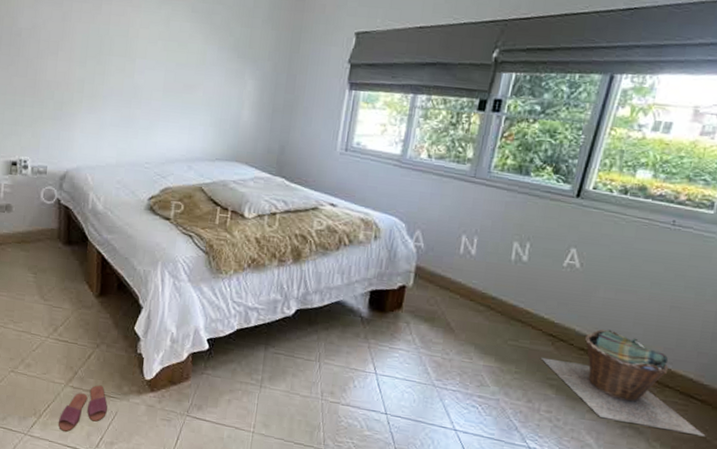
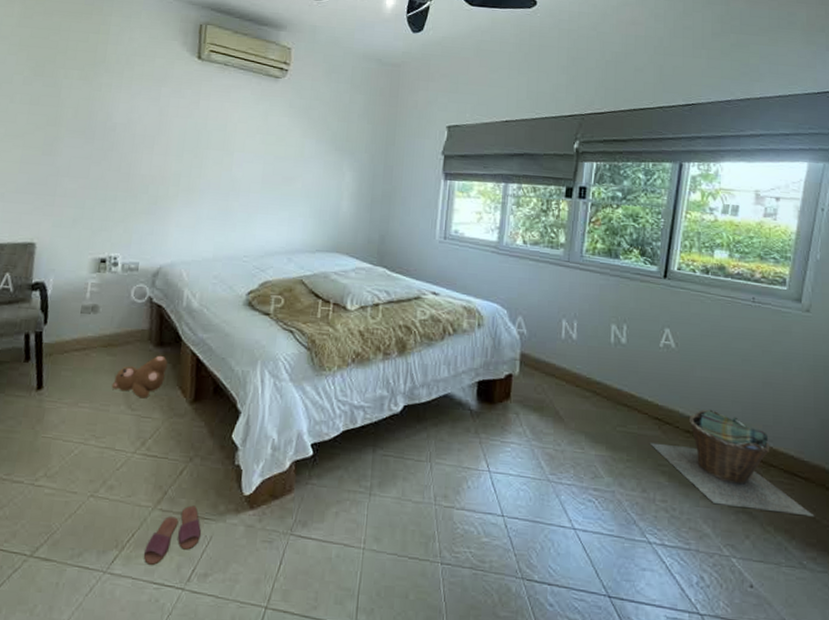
teddy bear: none [26,252,76,291] -> present [111,355,168,399]

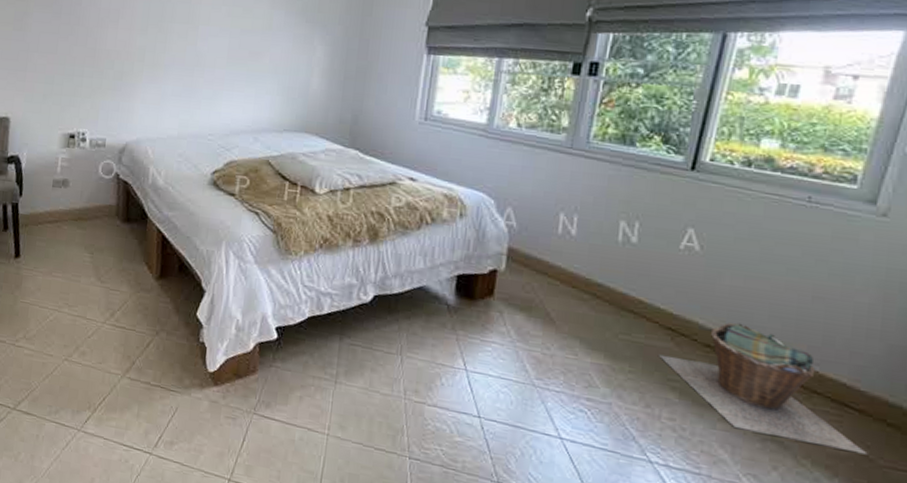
teddy bear: present [111,355,168,399] -> none [82,230,134,272]
slippers: present [144,505,201,565] -> none [114,376,167,429]

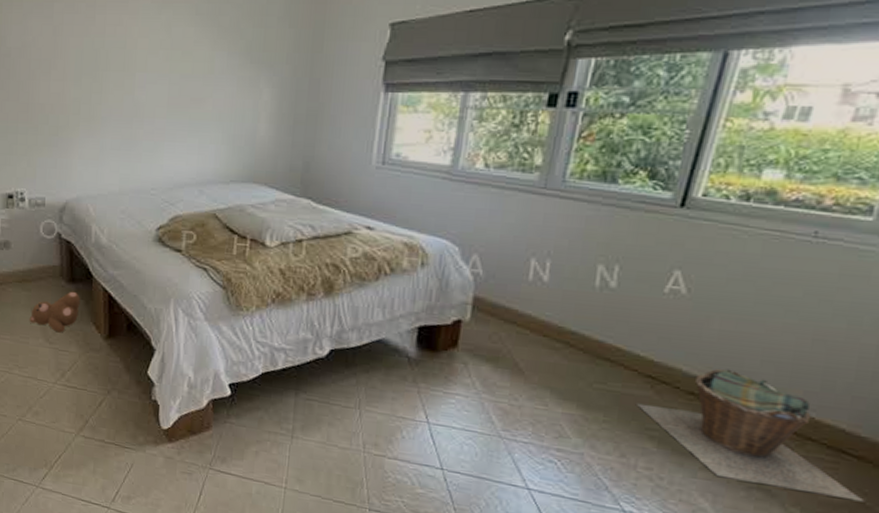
teddy bear: none [82,230,134,272] -> present [29,291,80,333]

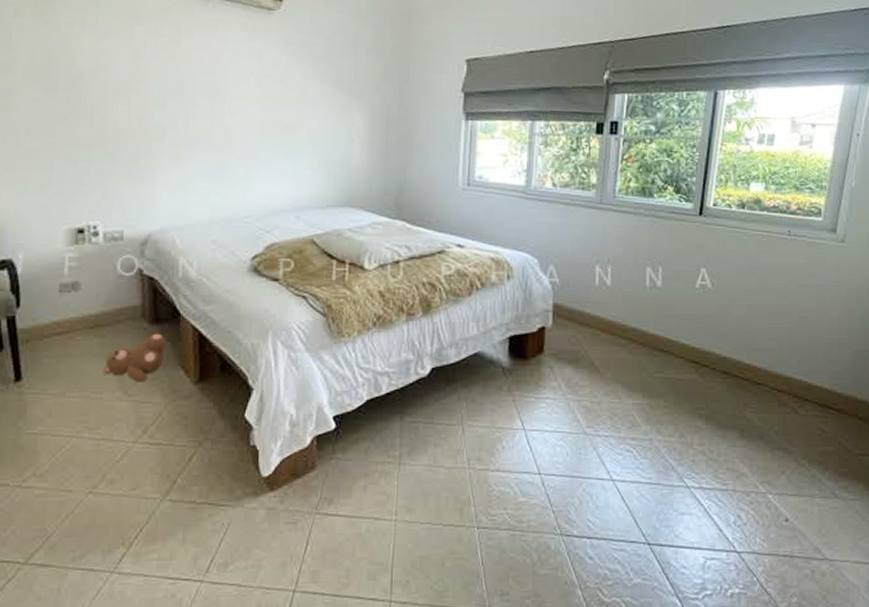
laundry basket: present [637,369,865,502] -> none [687,348,847,447]

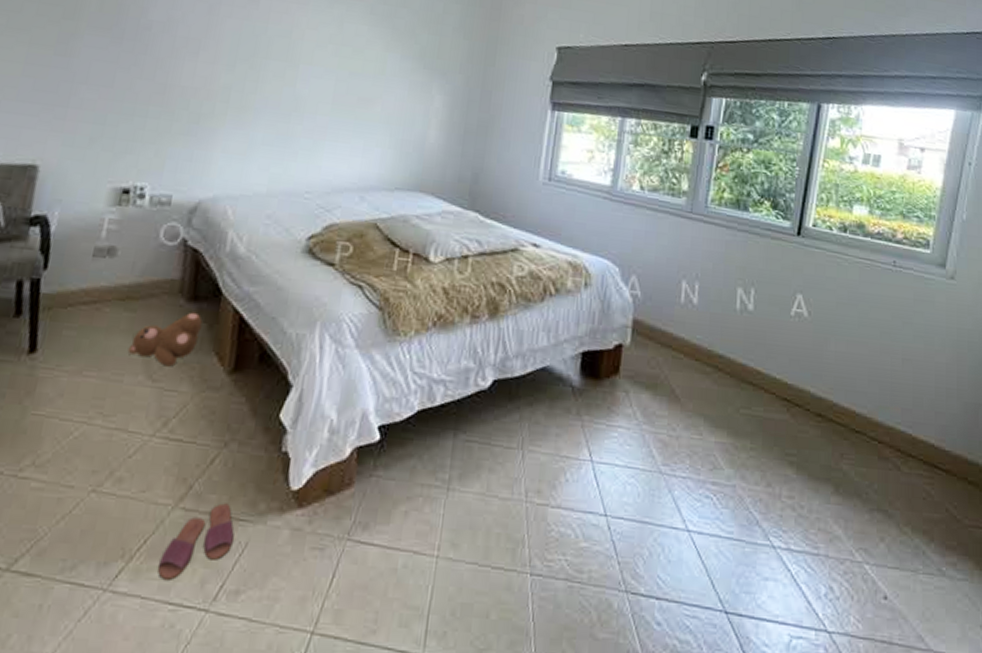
slippers: none [156,493,217,559] -> present [158,503,235,580]

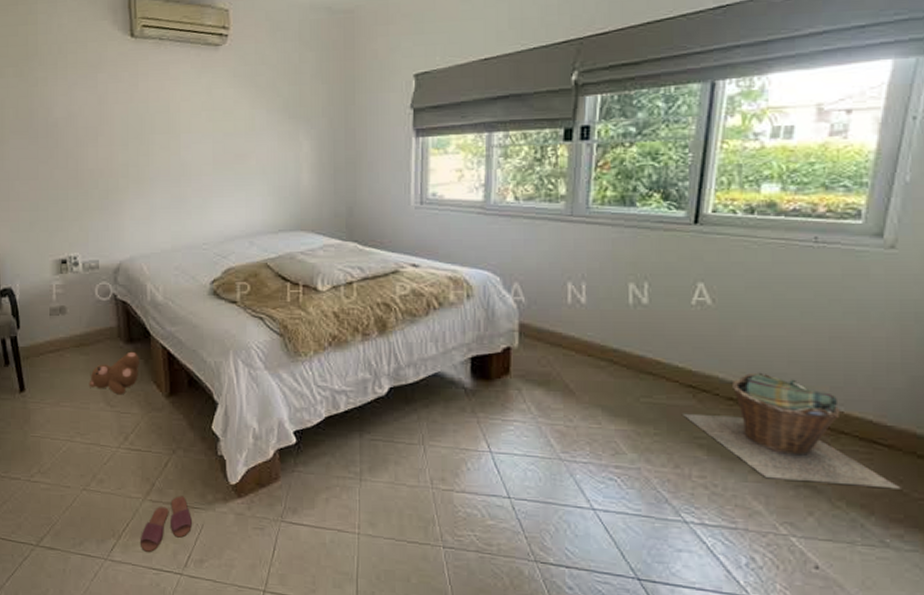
laundry basket: none [777,389,955,516] -> present [683,372,901,489]

